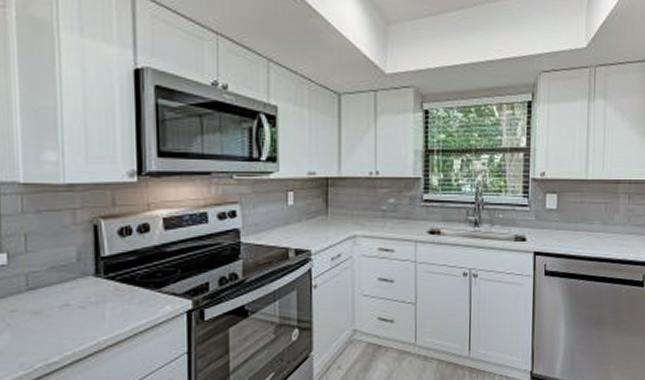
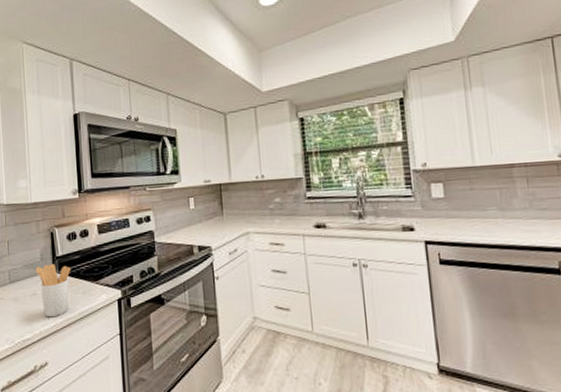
utensil holder: none [68,265,123,335] -> present [35,263,71,318]

